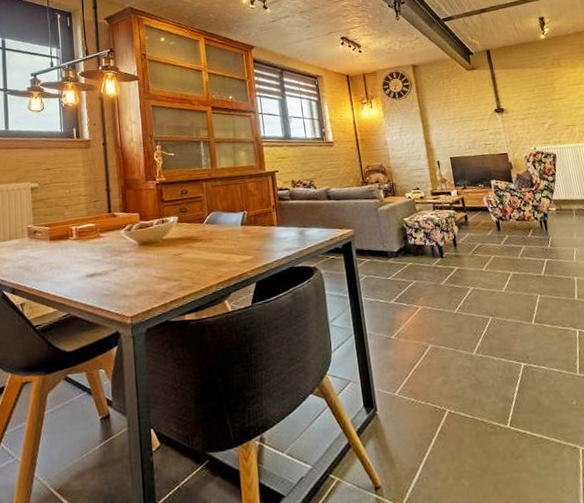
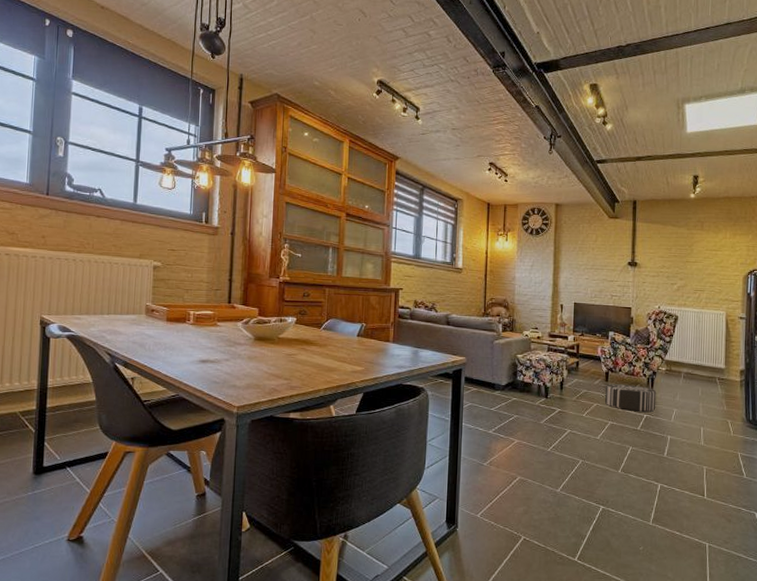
pouf: none [499,230,555,258] -> present [605,384,657,413]

